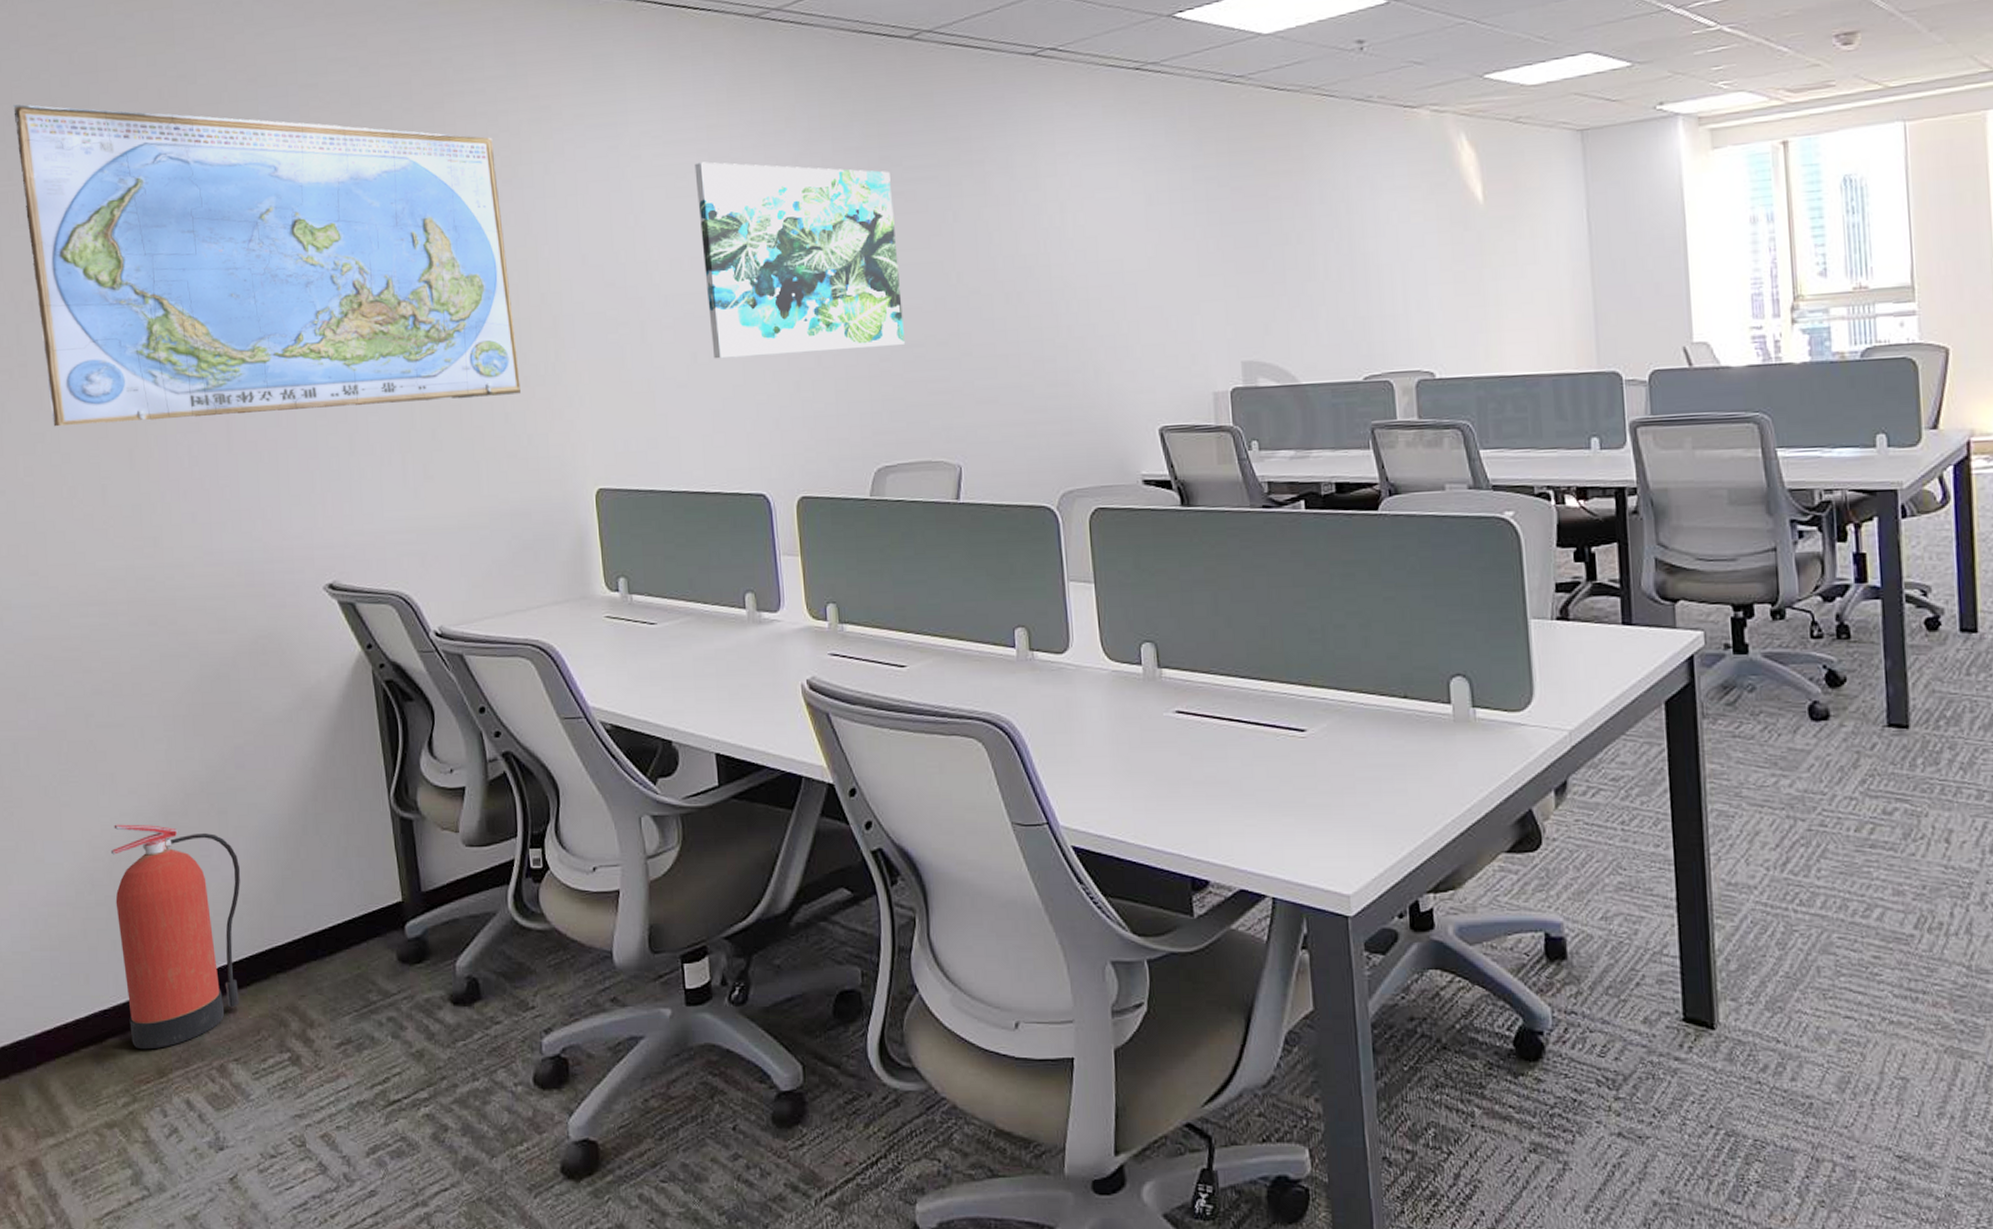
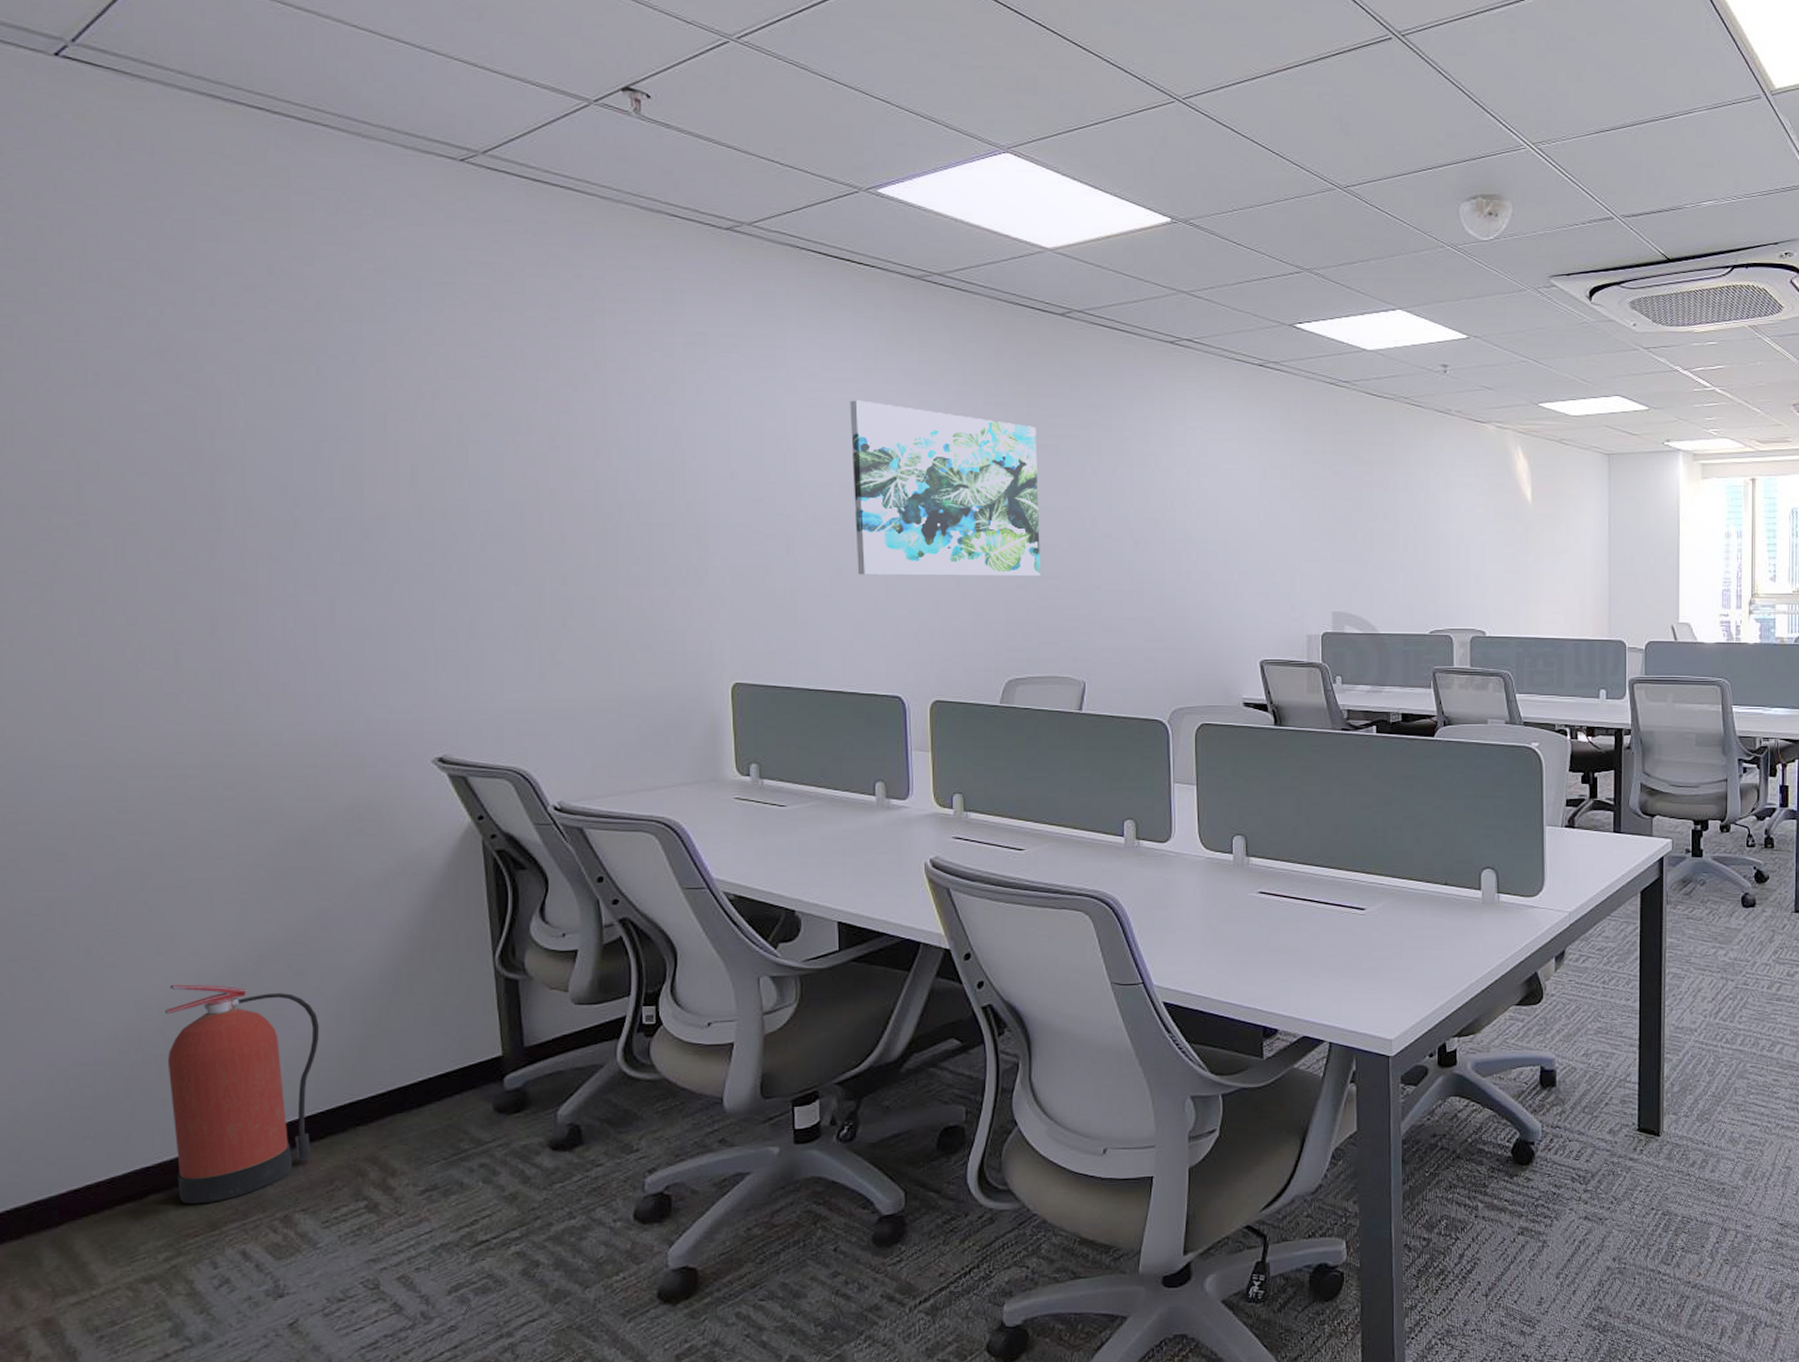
world map: present [13,104,521,427] -> none [86,260,659,593]

